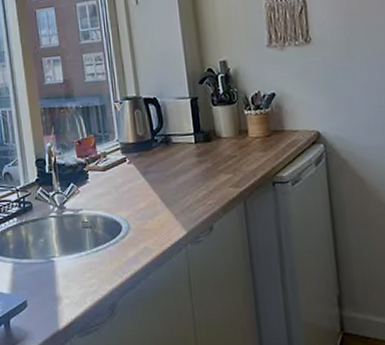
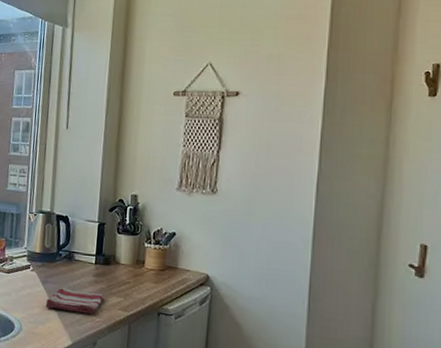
dish towel: none [150,173,213,200] -> present [45,287,105,315]

